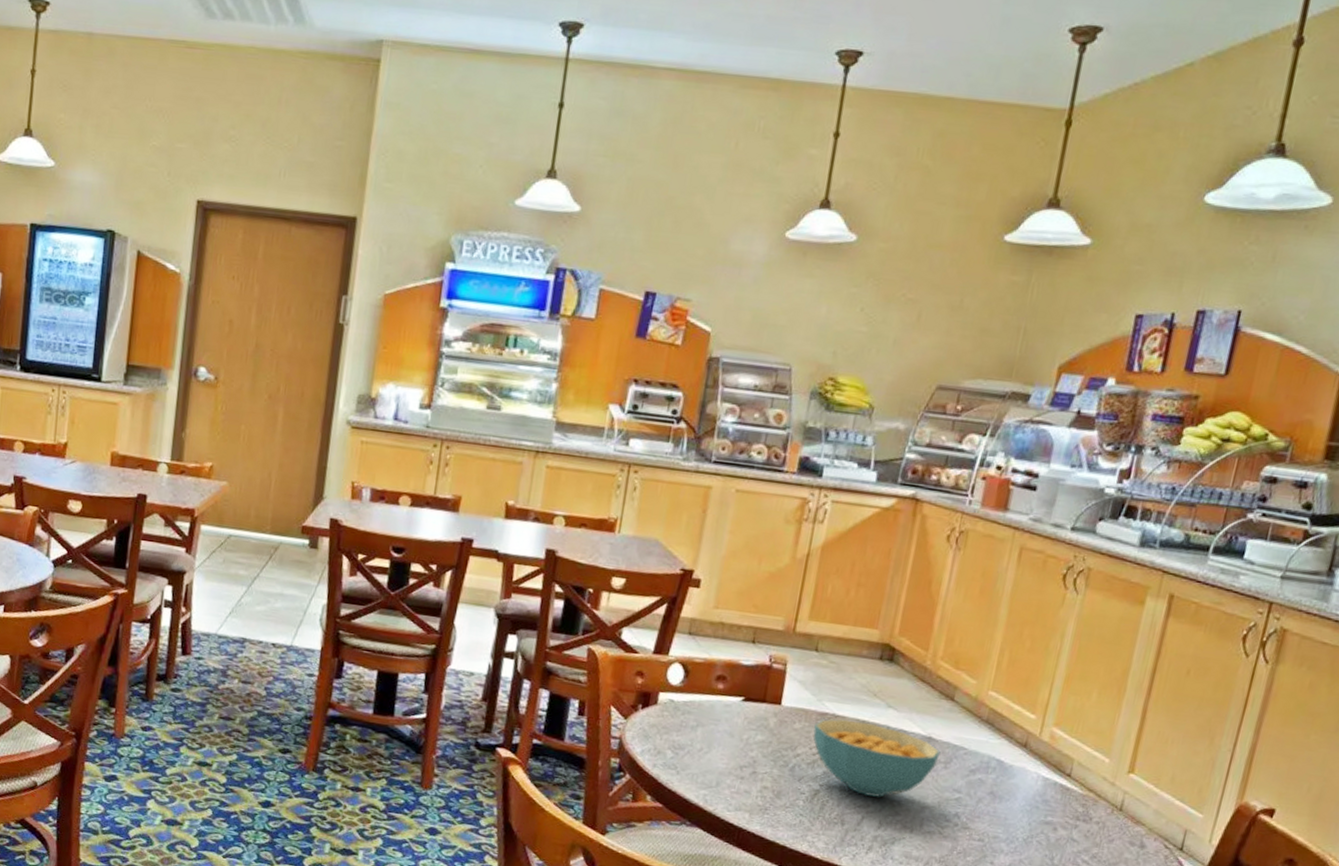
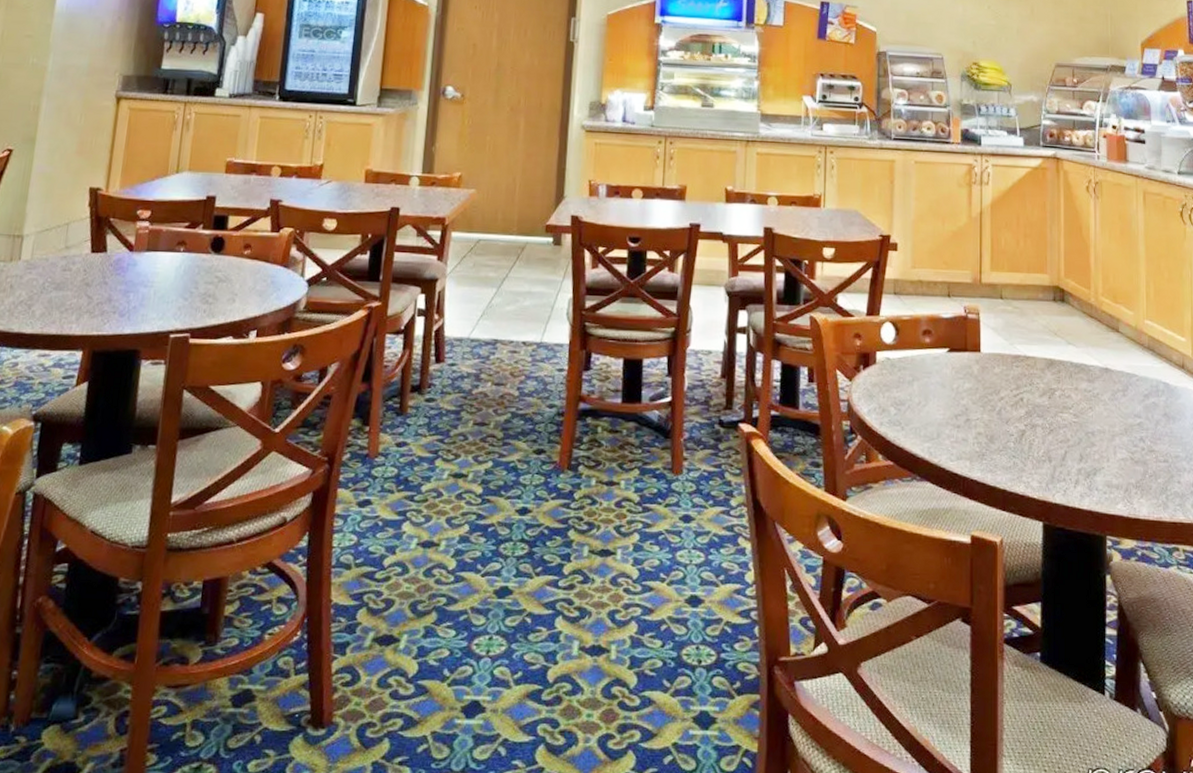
cereal bowl: present [813,718,941,798] -> none [1011,359,1118,431]

